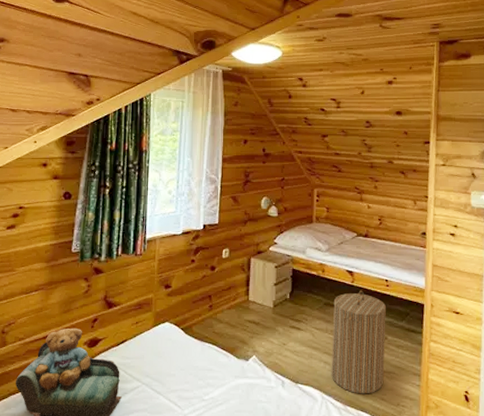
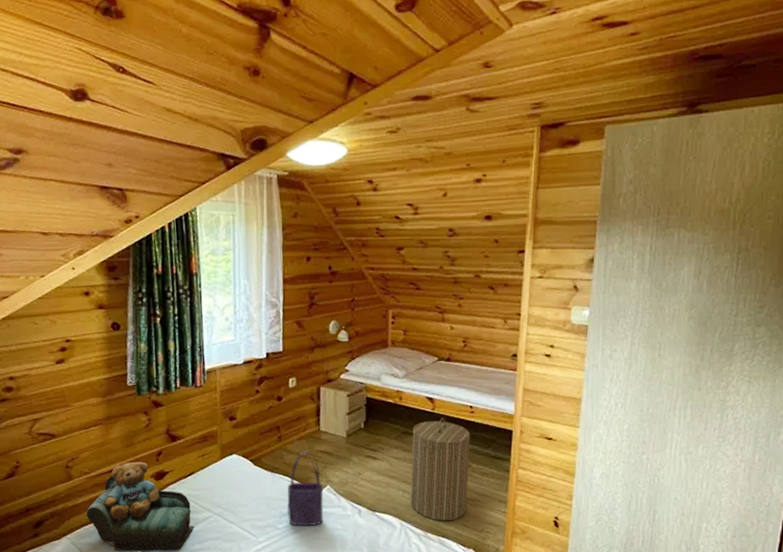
tote bag: none [214,320,249,397] -> present [287,451,324,526]

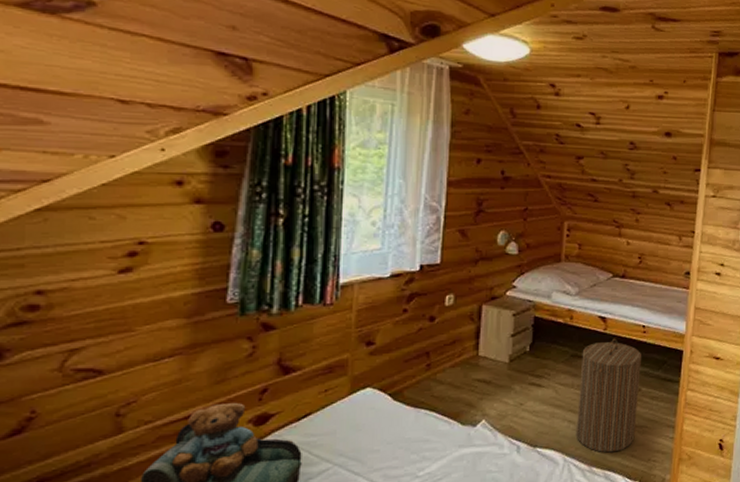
tote bag: present [287,451,324,526] -> none [431,380,476,472]

